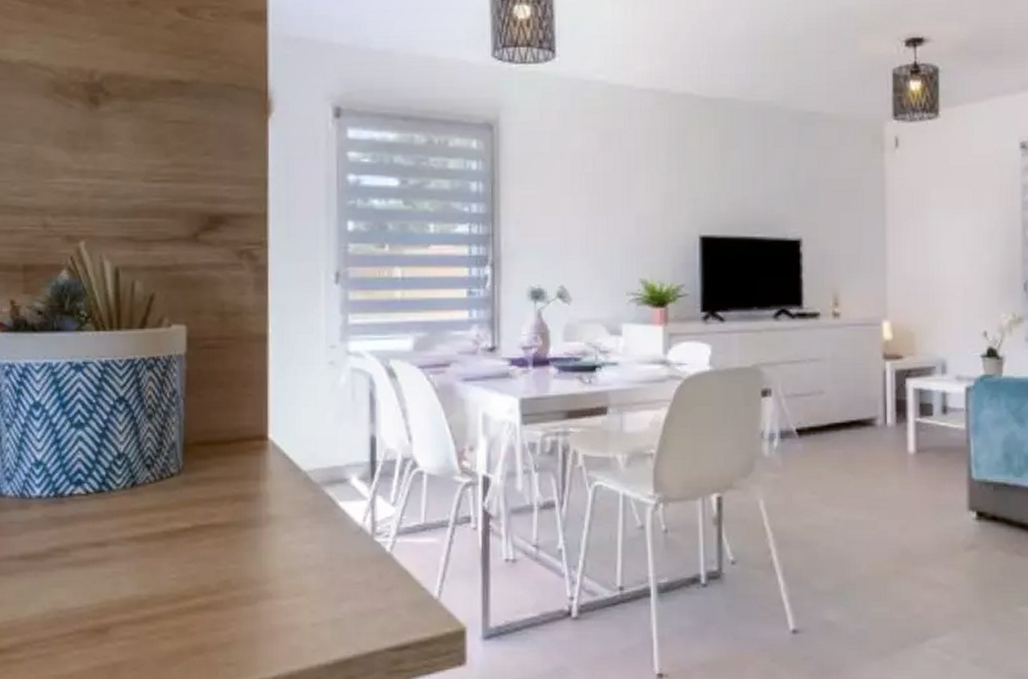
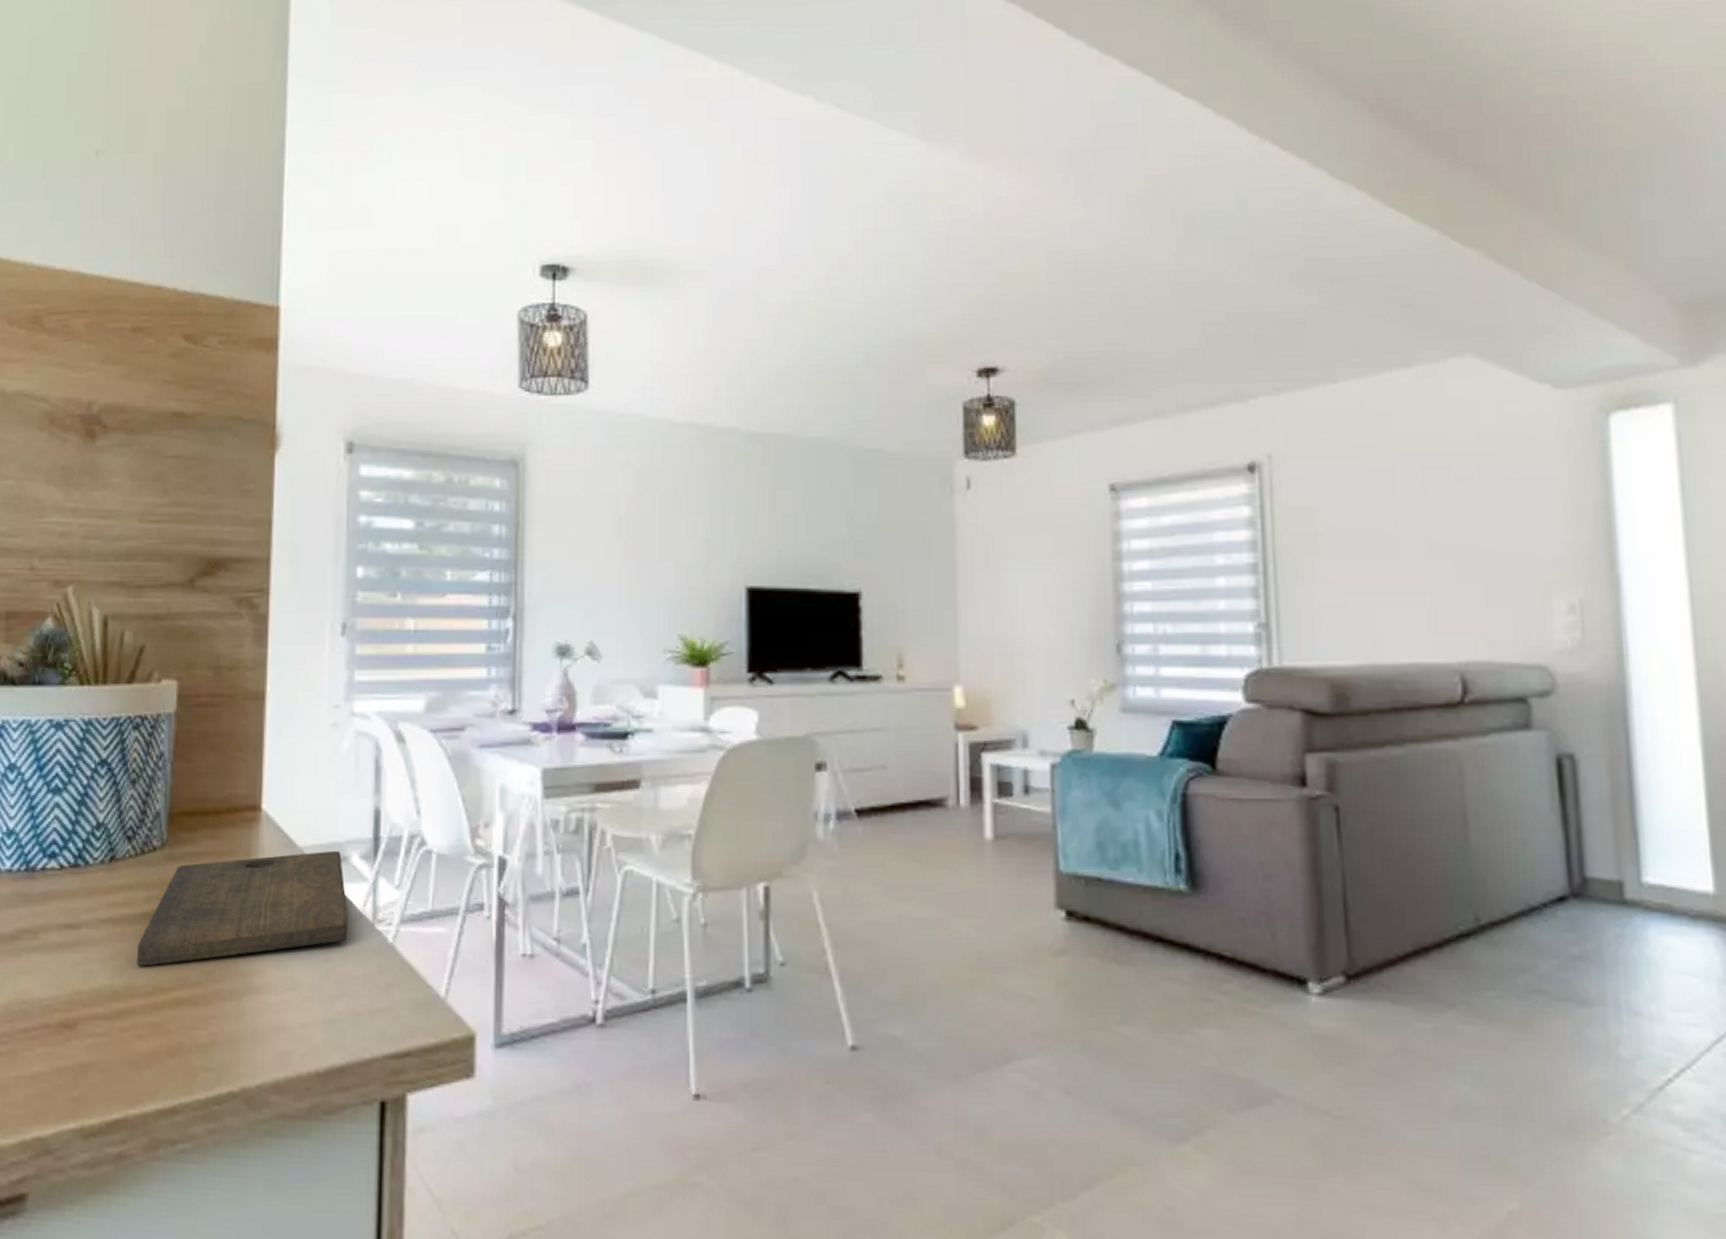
cutting board: none [160,473,350,578] -> present [137,850,348,967]

